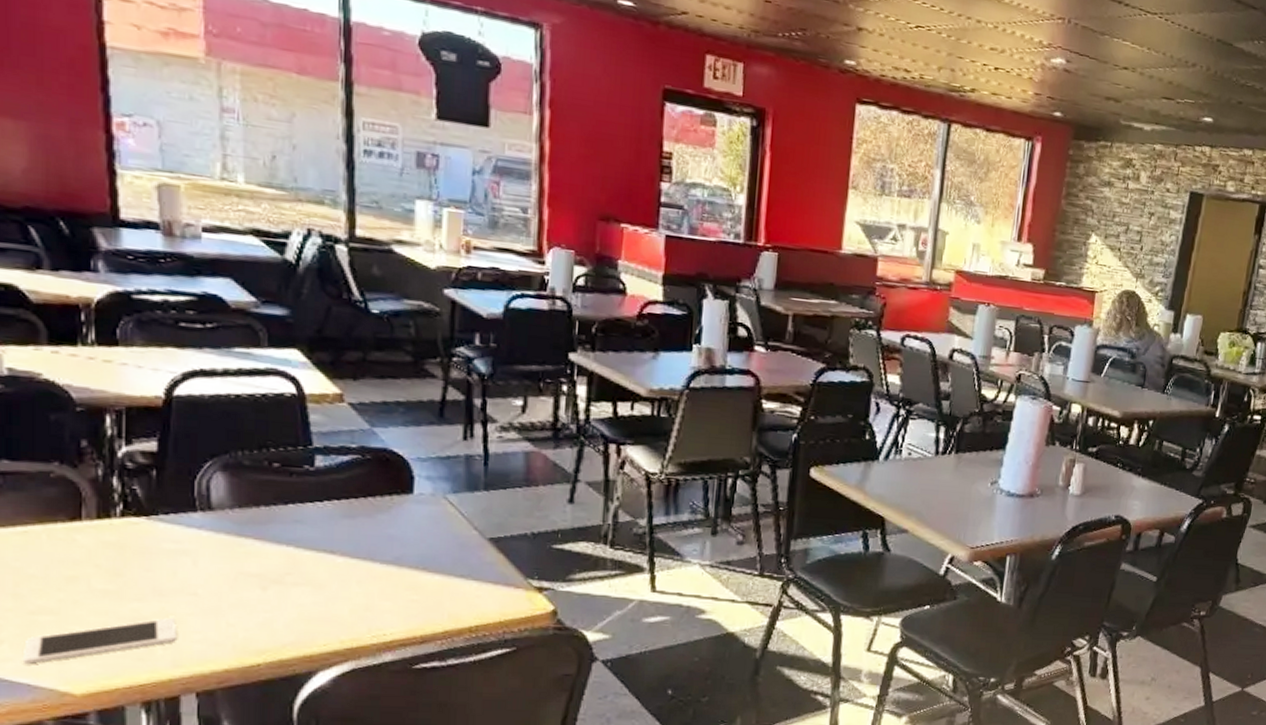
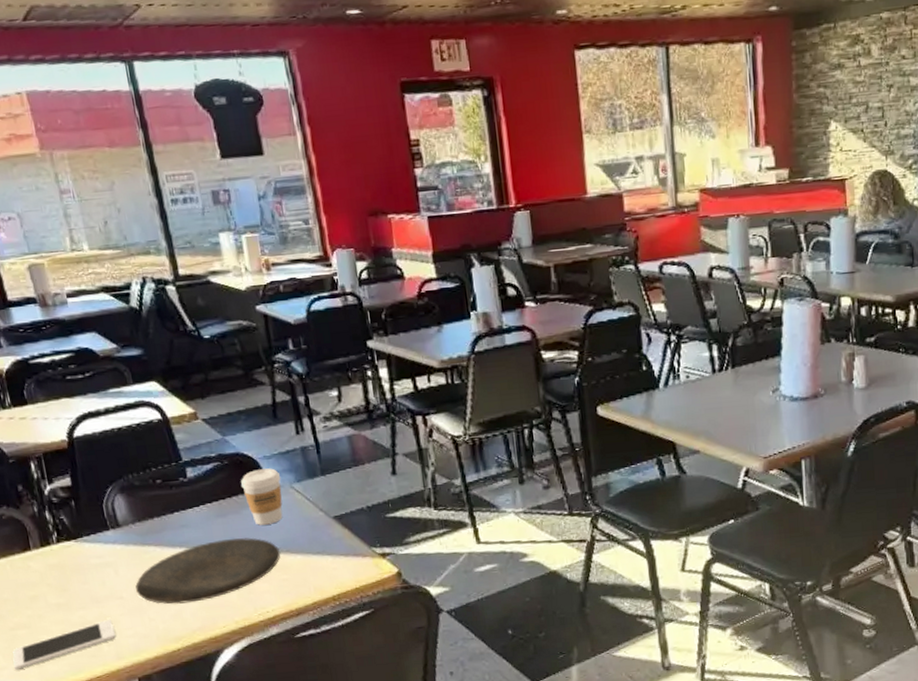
plate: none [217,544,416,612] -> present [135,537,281,604]
coffee cup: none [383,471,434,536] -> present [241,468,283,525]

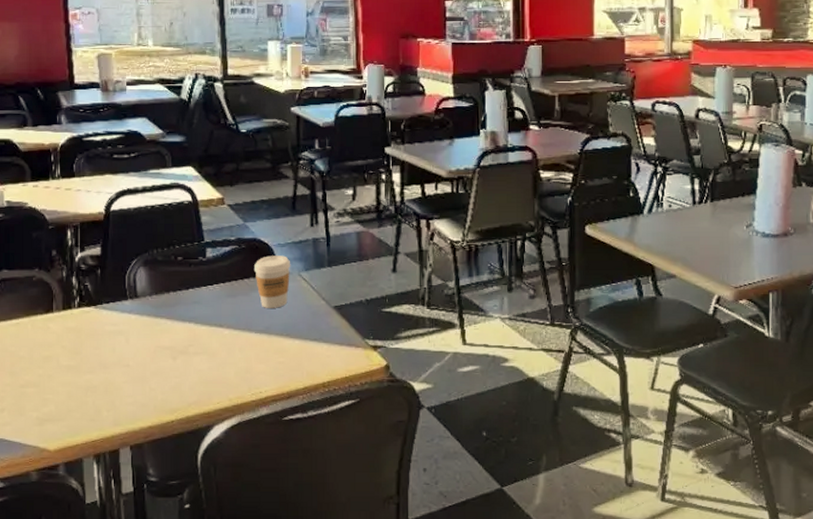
cell phone: present [12,620,116,670] -> none [17,386,117,426]
plate: present [135,537,281,604] -> none [143,319,281,376]

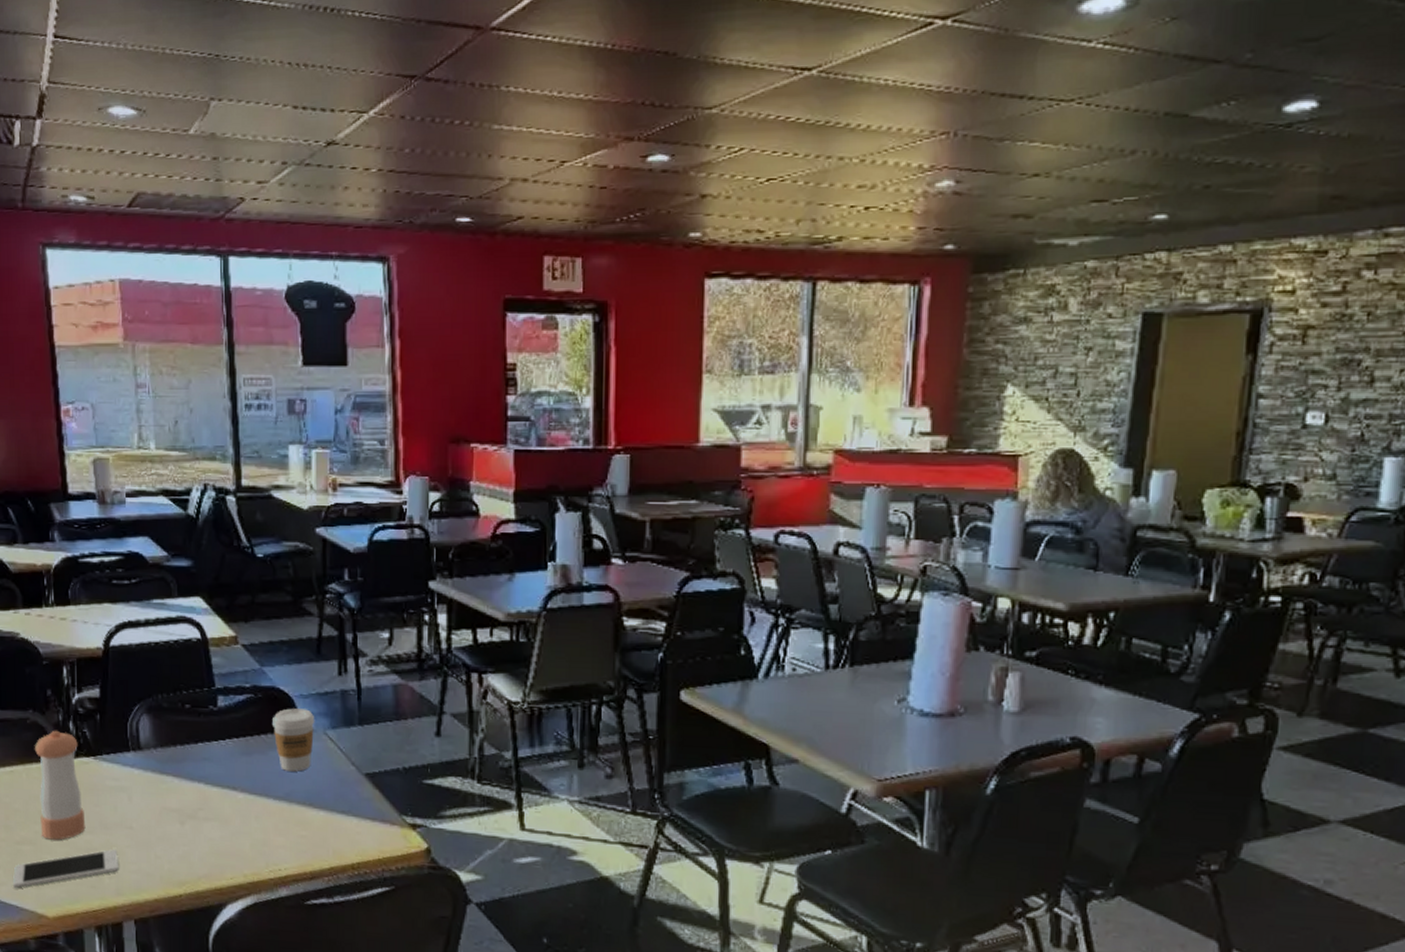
cell phone: none [17,386,117,426] -> present [13,849,119,888]
pepper shaker: none [39,285,86,381] -> present [34,730,86,840]

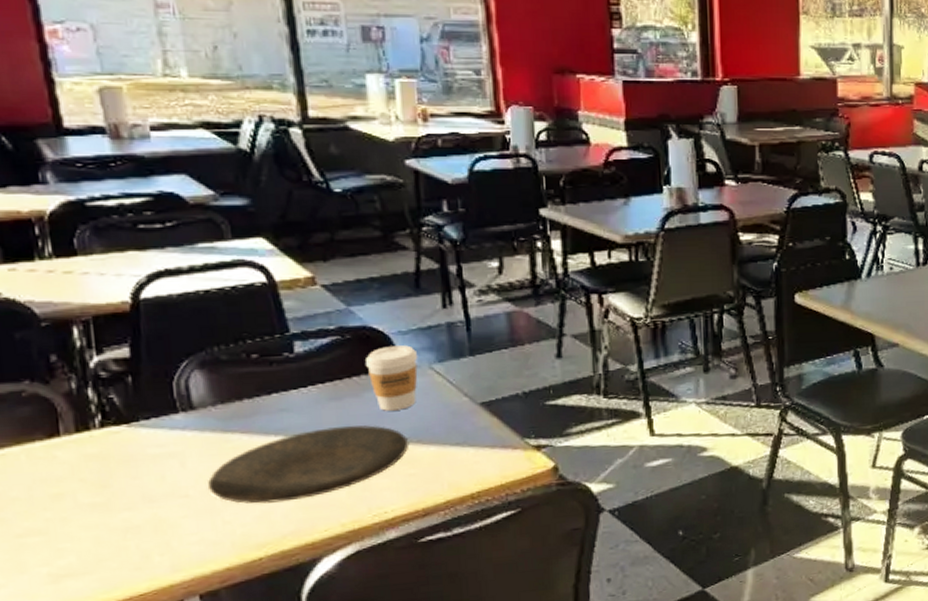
cell phone: present [13,849,119,888] -> none [15,523,174,588]
pepper shaker: present [34,730,86,840] -> none [35,400,122,526]
plate: none [147,781,303,846] -> present [208,425,410,504]

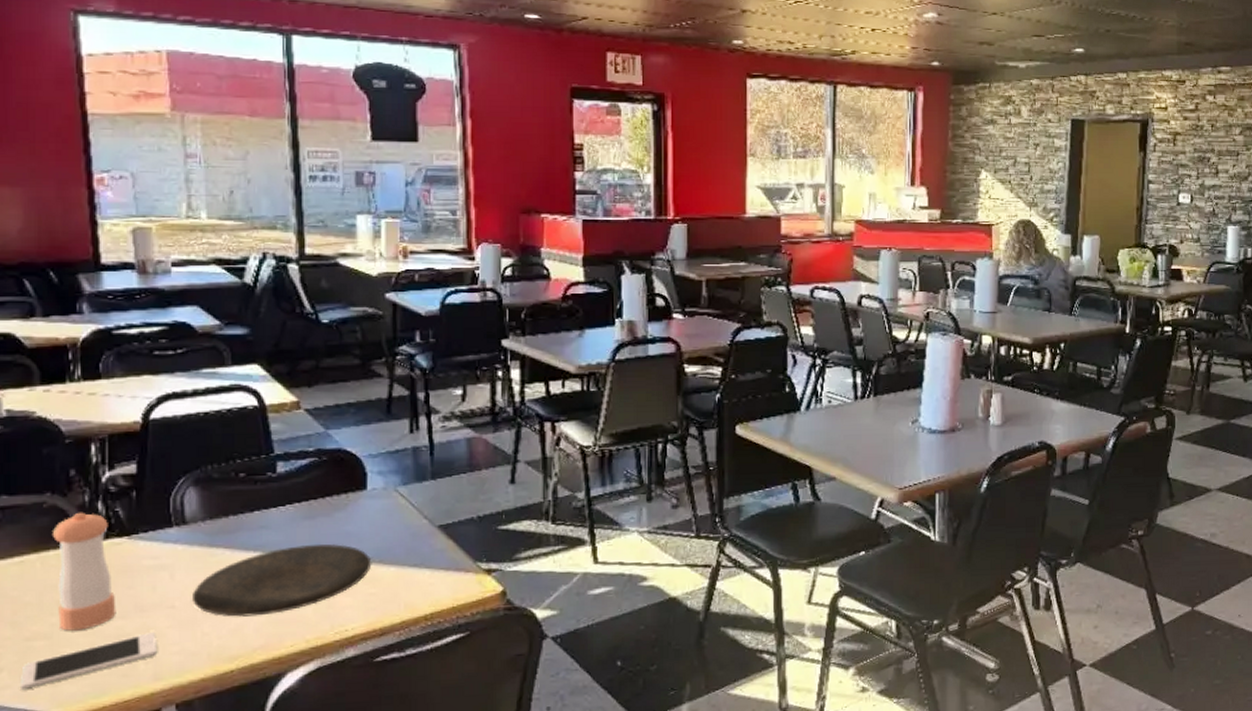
cell phone: none [15,523,174,588] -> present [21,633,158,689]
pepper shaker: none [35,400,122,526] -> present [52,512,116,631]
coffee cup: present [366,345,418,411] -> none [339,468,385,531]

